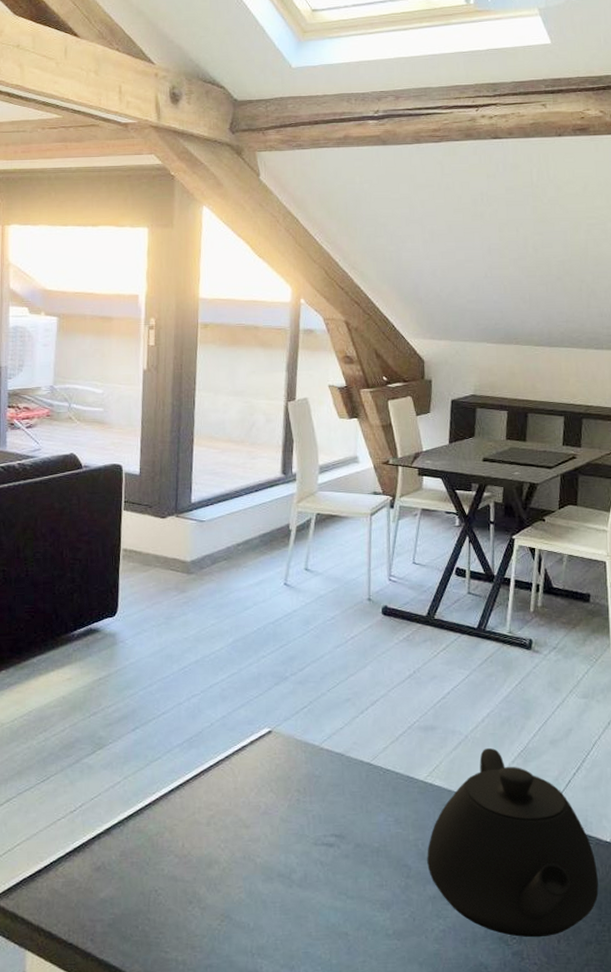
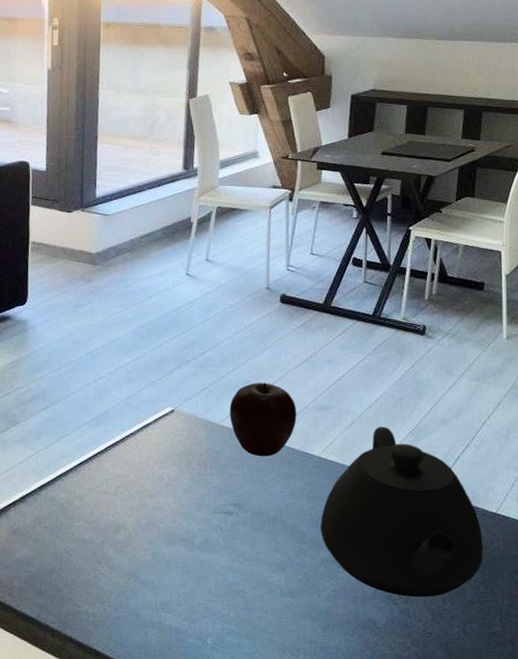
fruit: none [330,701,401,782] -> present [229,383,297,457]

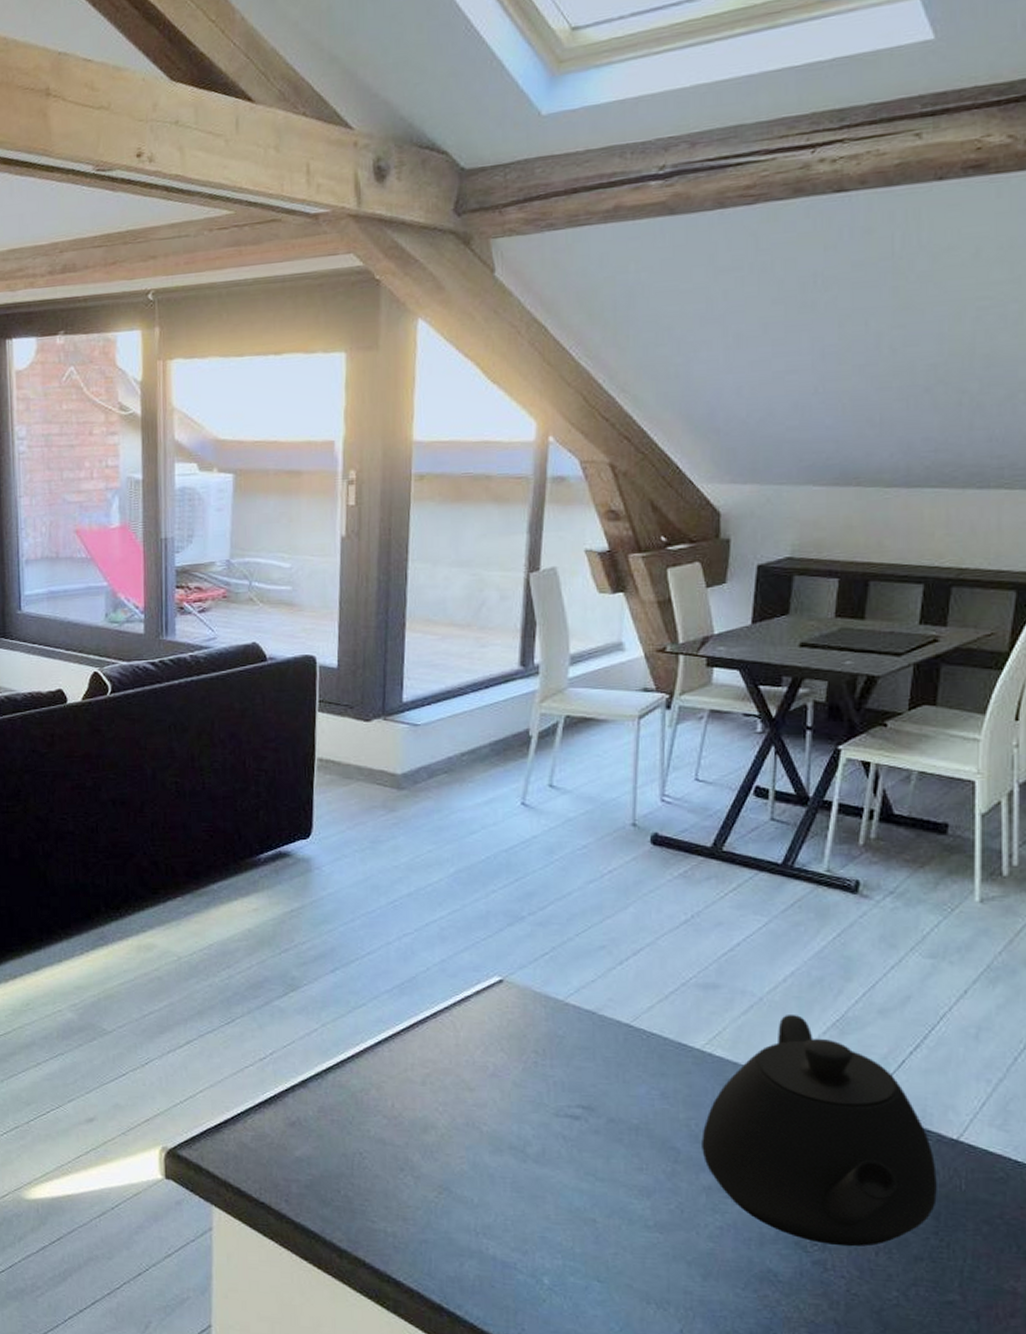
fruit: present [229,383,297,457] -> none [578,949,672,1047]

